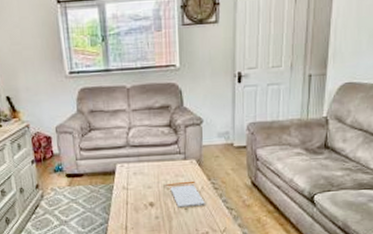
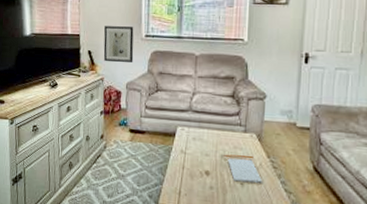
wall art: none [21,64,60,107] -> present [103,26,134,63]

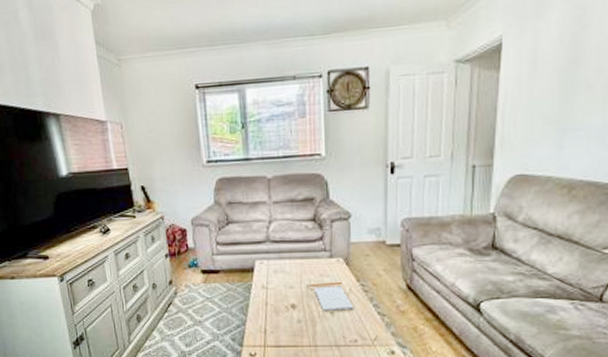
wall art: present [103,26,134,63] -> none [157,152,196,197]

